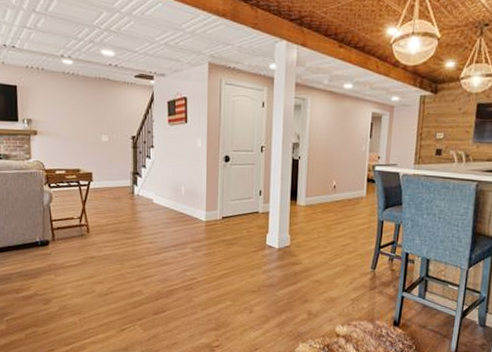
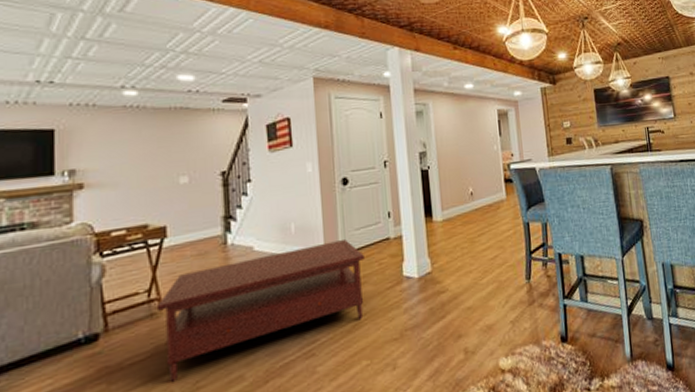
coffee table: none [85,206,236,284] -> present [156,238,364,382]

